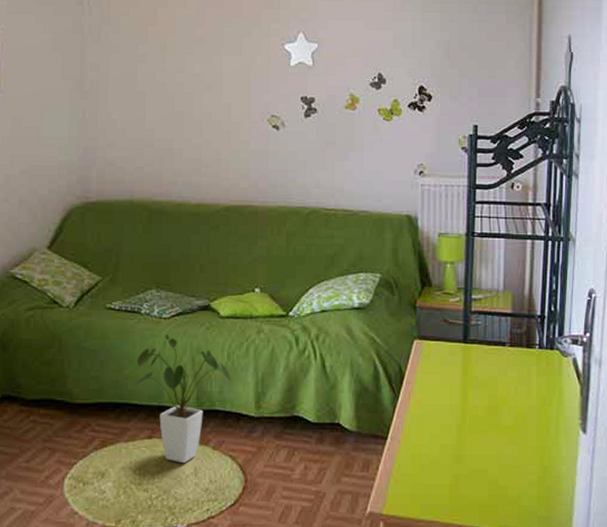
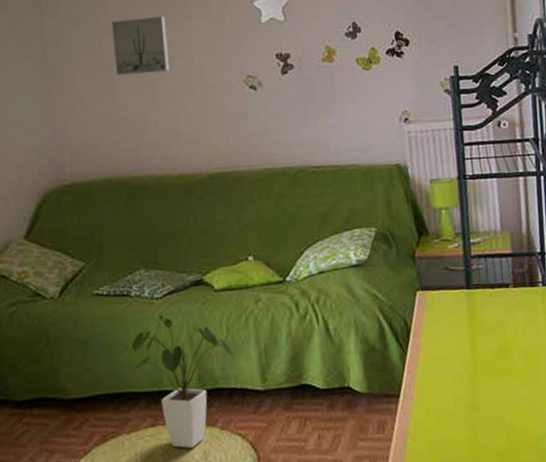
wall art: none [147,50,199,104] -> present [112,15,169,76]

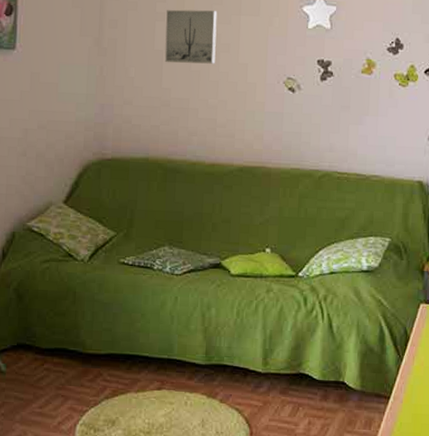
house plant: present [130,314,233,449] -> none [144,290,240,415]

